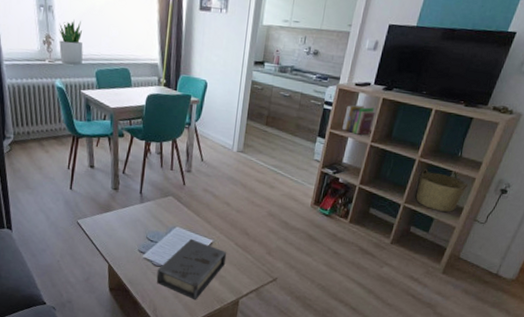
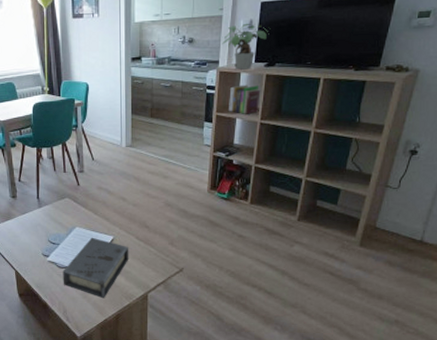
potted plant: none [345,43,394,91] -> present [222,23,271,70]
basket: present [416,168,468,212] -> none [318,138,372,181]

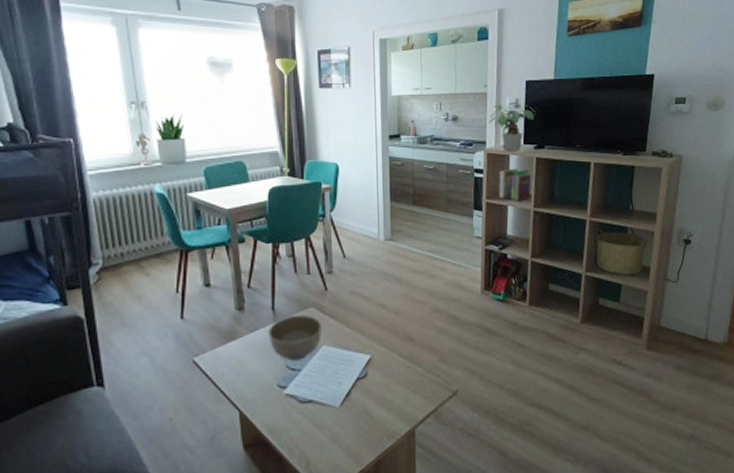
bowl: none [35,203,75,237] -> present [268,314,322,361]
book: present [62,237,129,299] -> none [305,357,391,441]
basket: none [318,138,372,181] -> present [595,228,648,275]

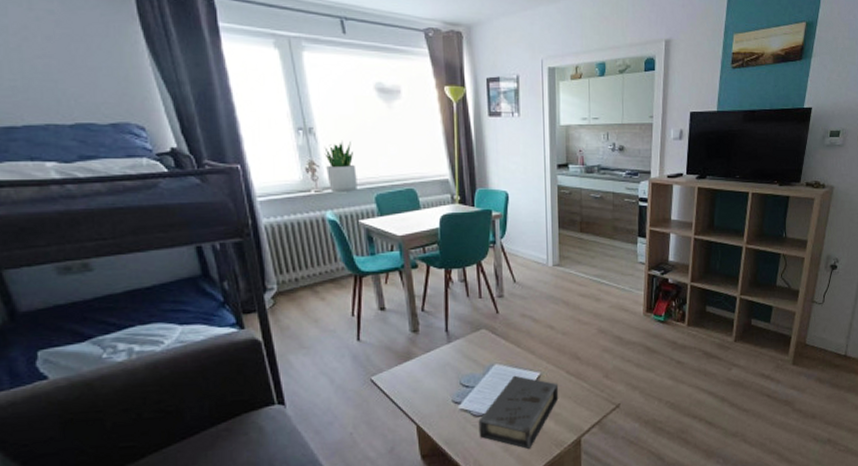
bowl: present [268,314,322,361] -> none [442,335,494,379]
book: none [305,357,391,441] -> present [478,375,559,450]
potted plant: present [488,101,537,152] -> none [653,132,700,181]
books: present [499,168,532,201] -> none [662,197,693,229]
basket: present [595,228,648,275] -> none [750,254,798,298]

